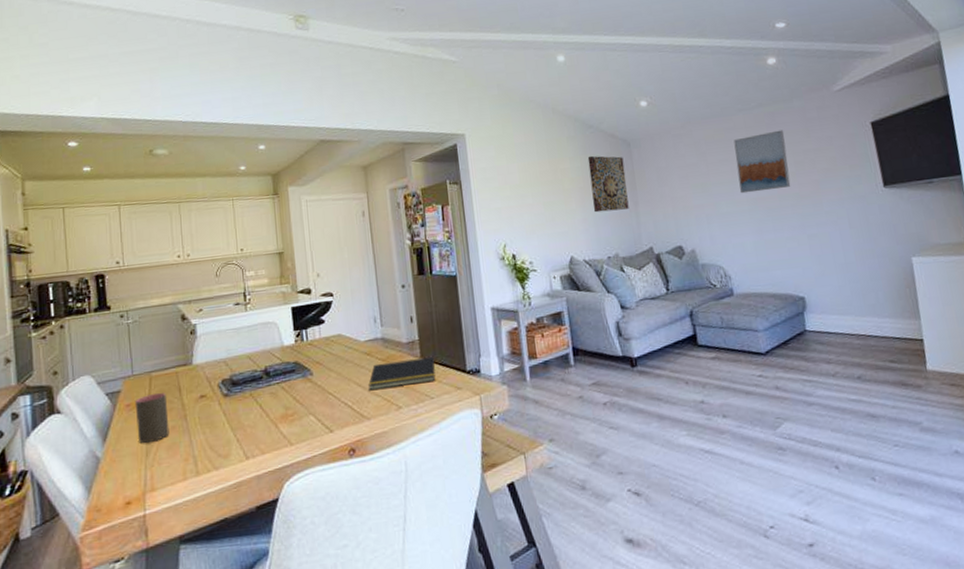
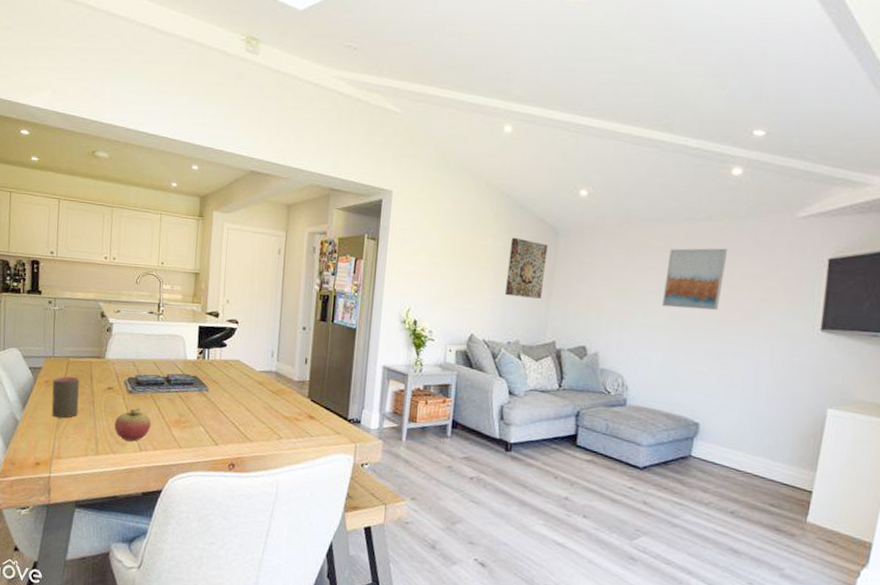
fruit: none [212,410,255,452] -> present [114,408,152,442]
notepad: present [368,357,436,390] -> none [256,394,321,421]

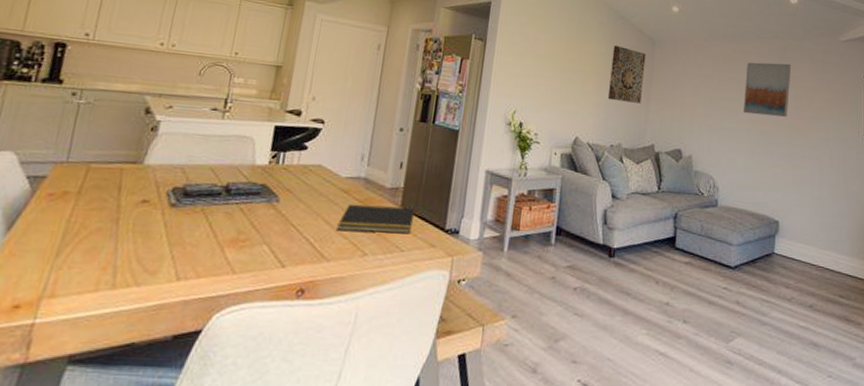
cup: present [51,376,80,418] -> none [51,187,102,242]
fruit: present [114,408,152,442] -> none [143,225,198,268]
notepad: none [256,394,321,421] -> present [337,203,416,234]

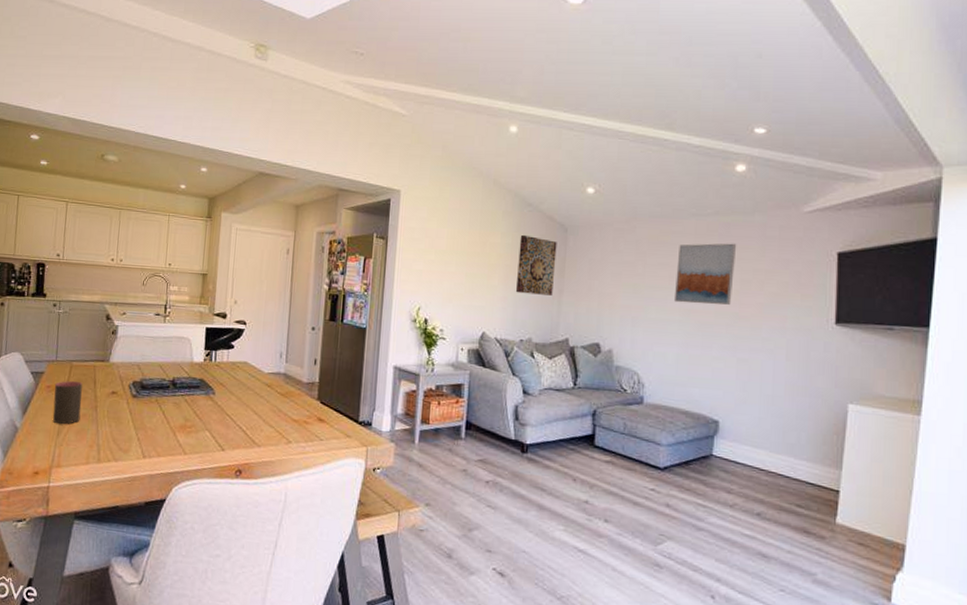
cup: none [51,187,102,242] -> present [52,381,83,424]
notepad: present [337,203,416,234] -> none [264,396,331,424]

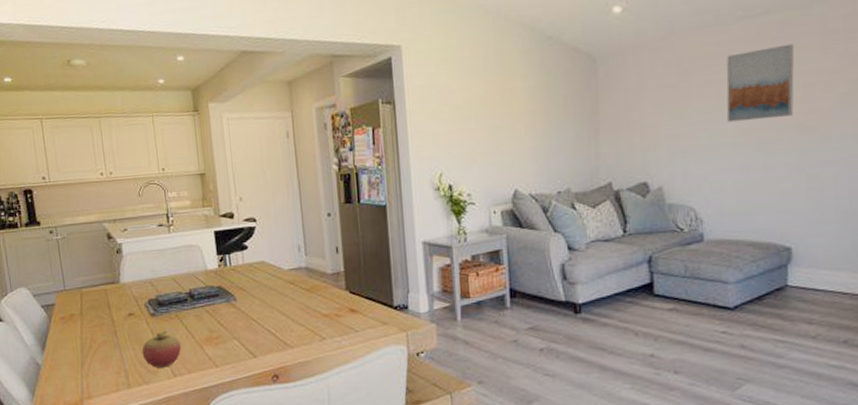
cup: present [52,381,83,424] -> none [68,309,102,354]
fruit: none [117,412,156,448] -> present [141,330,182,368]
wall art: present [515,234,557,296] -> none [543,73,588,141]

